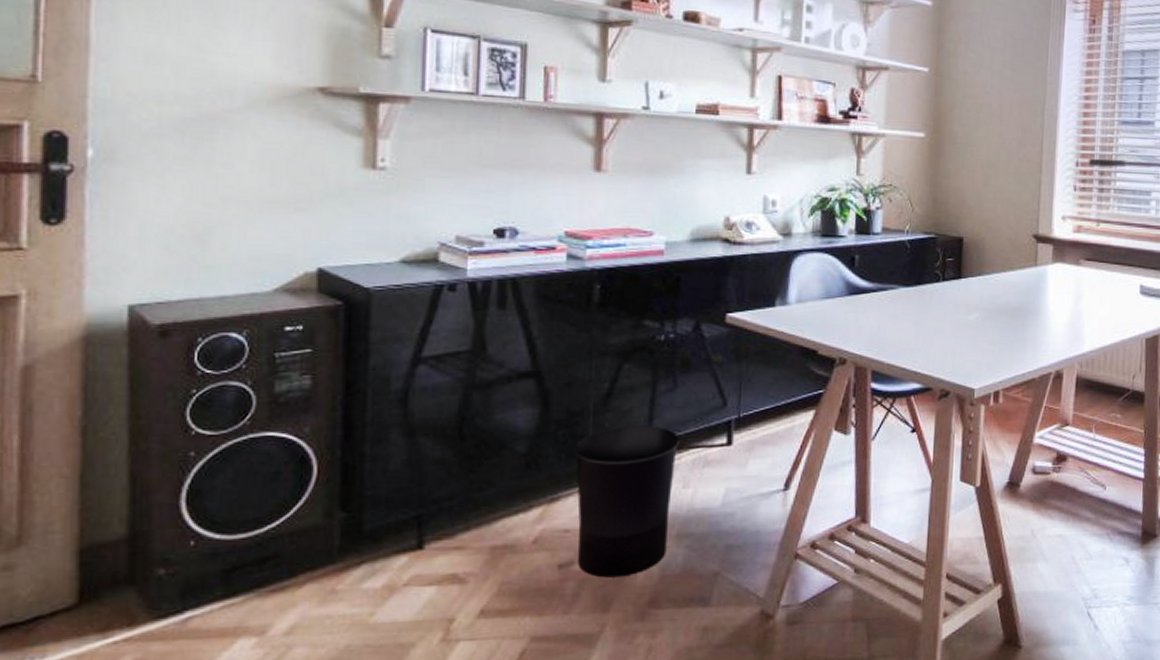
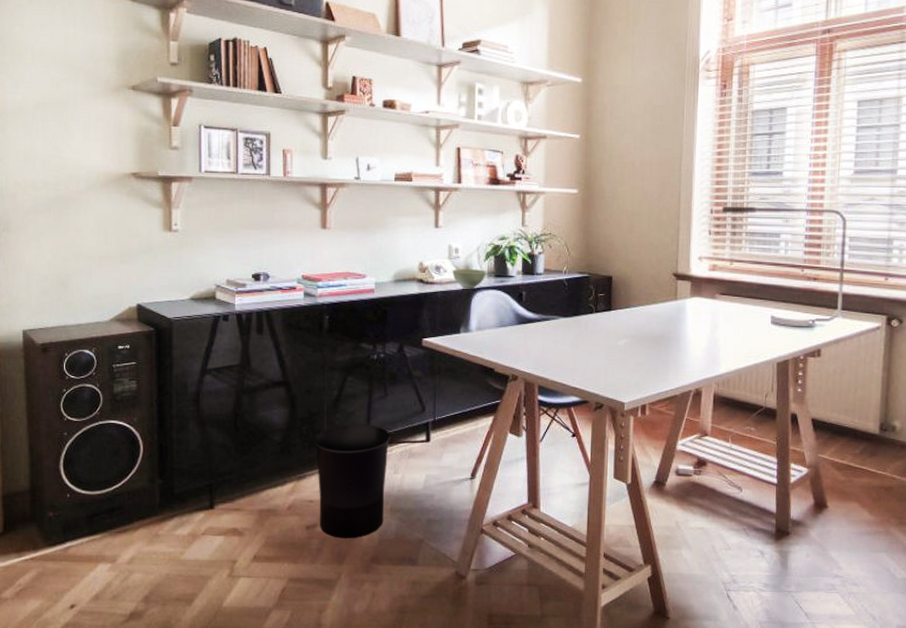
bowl: none [767,226,811,253] -> present [452,269,486,290]

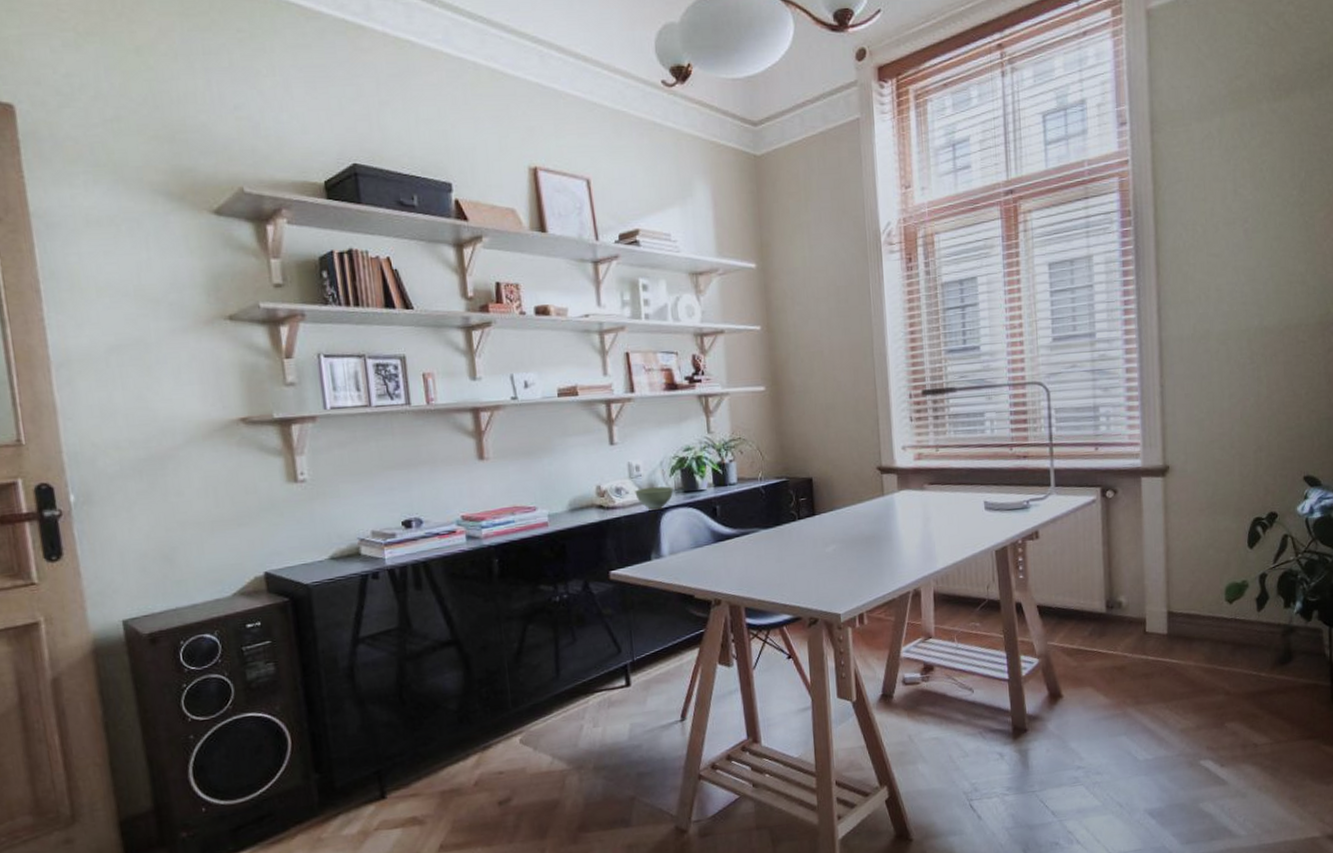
waste bin: present [315,424,390,539] -> none [497,676,588,810]

